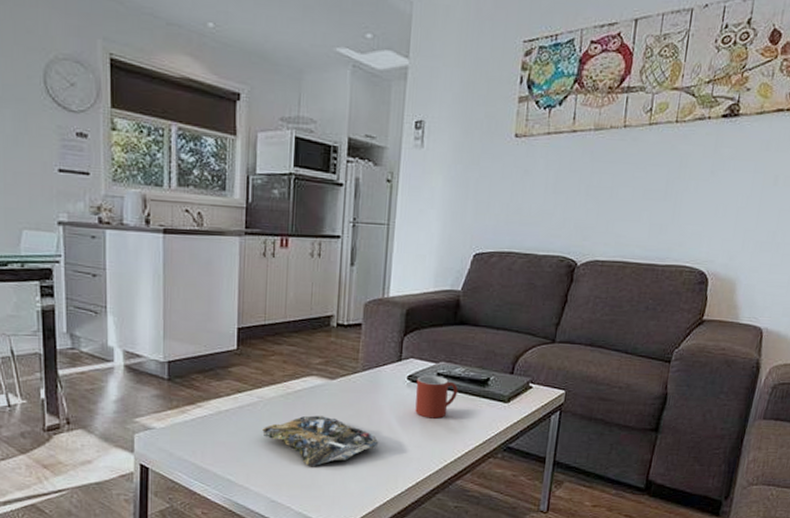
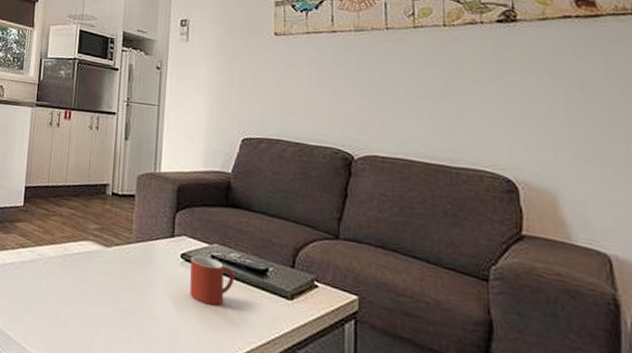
magazine: present [261,415,379,467] -> none [40,280,153,337]

